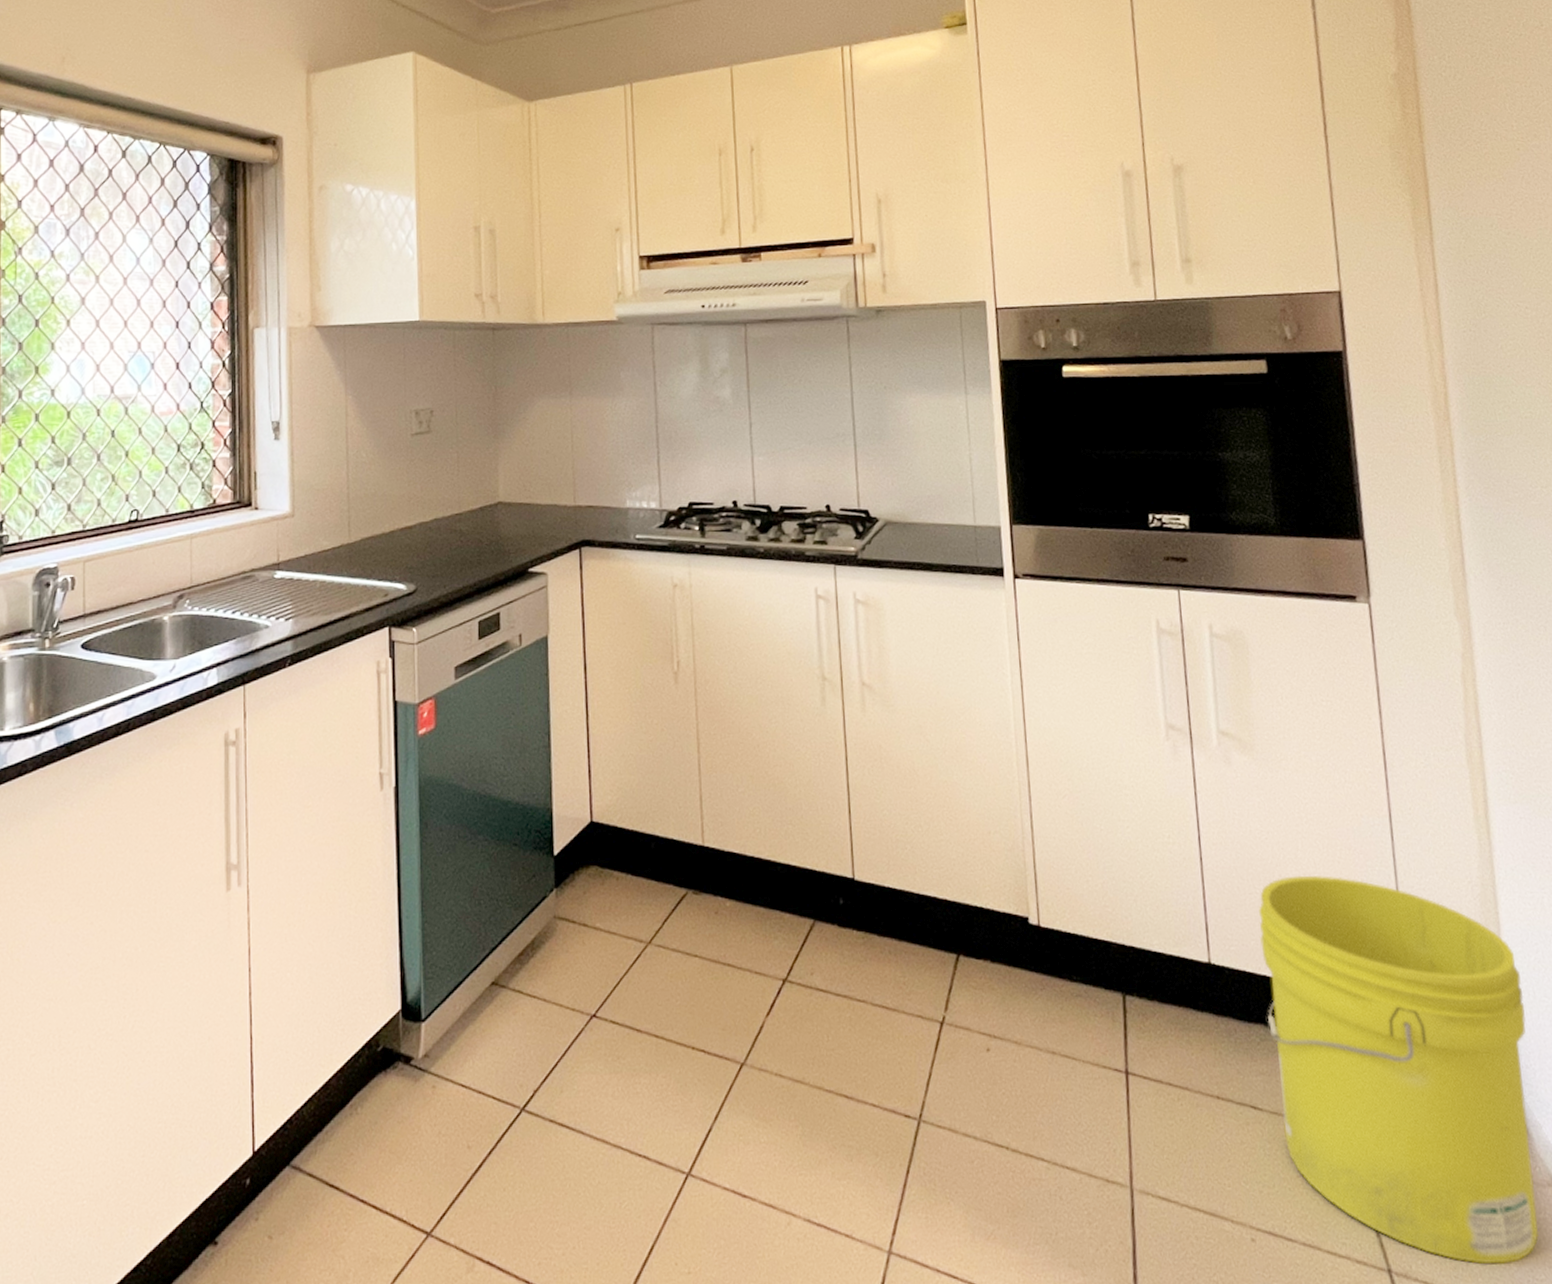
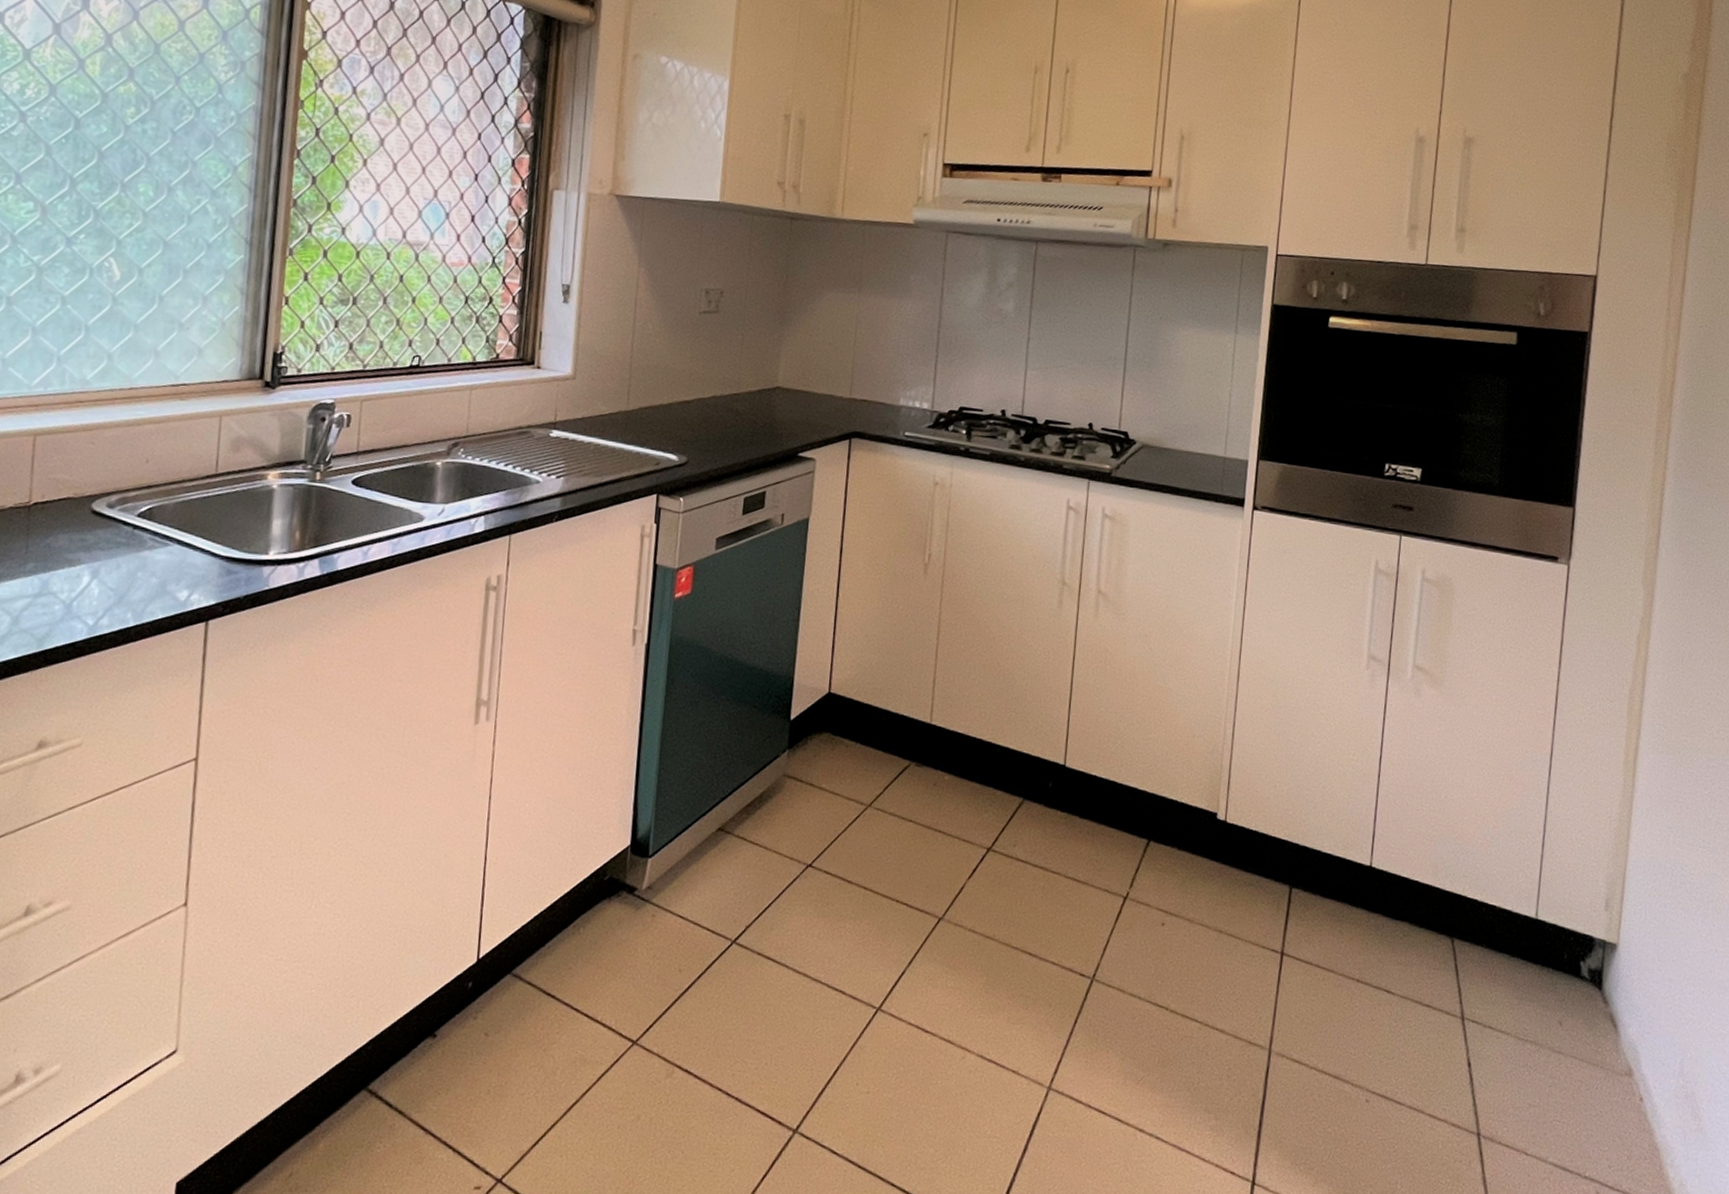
bucket: present [1259,875,1539,1264] -> none [1410,798,1637,1135]

